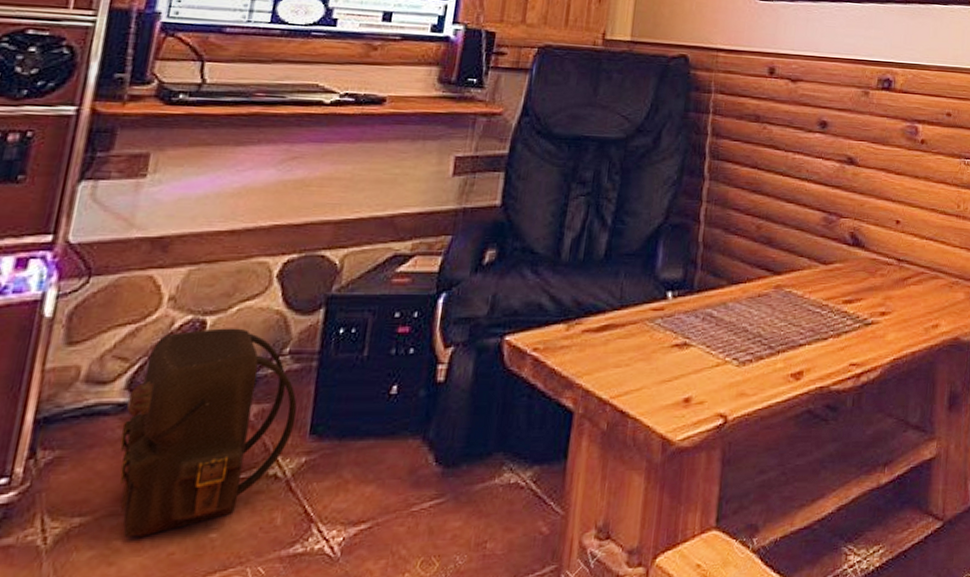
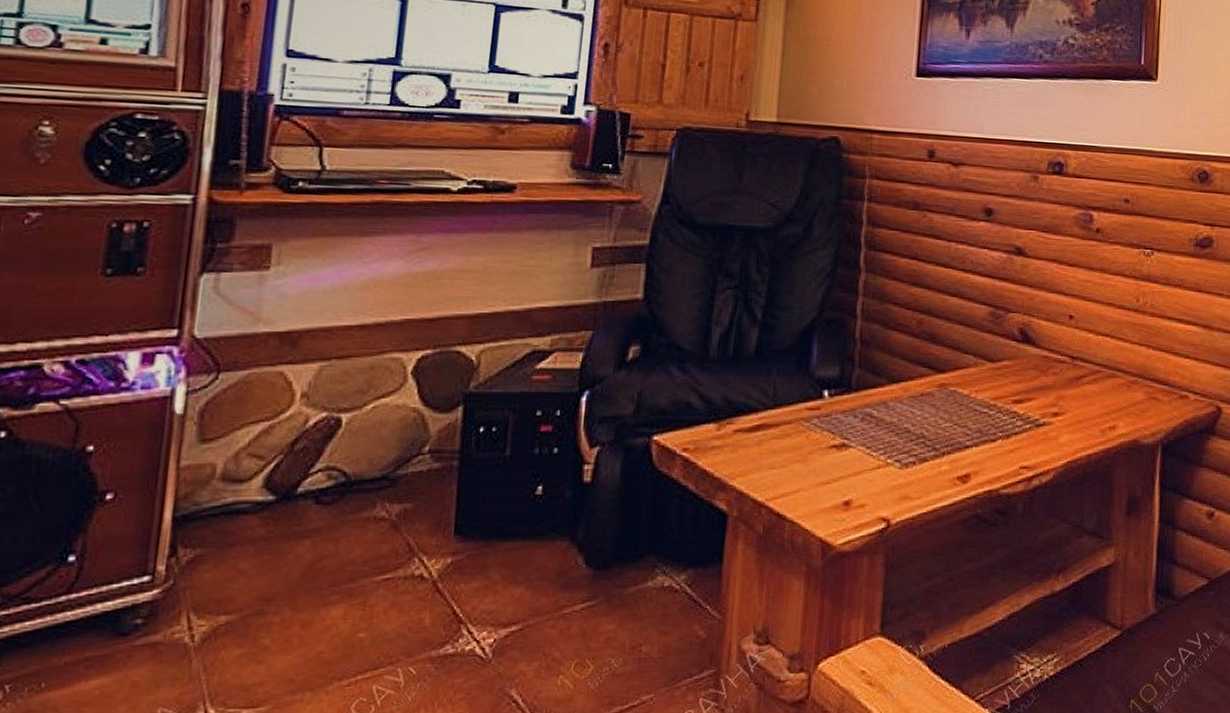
backpack: present [119,328,297,539] -> none [261,426,440,637]

